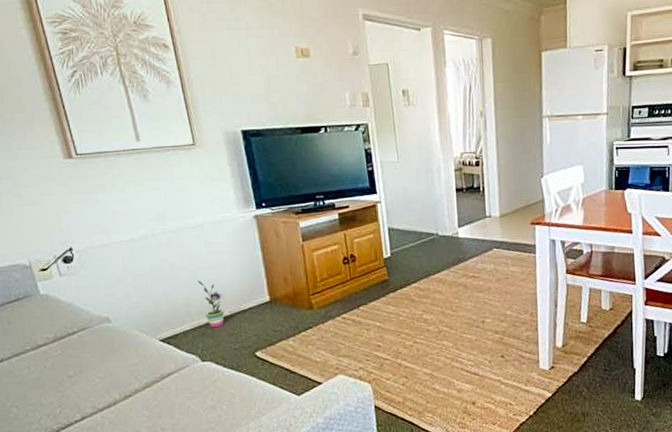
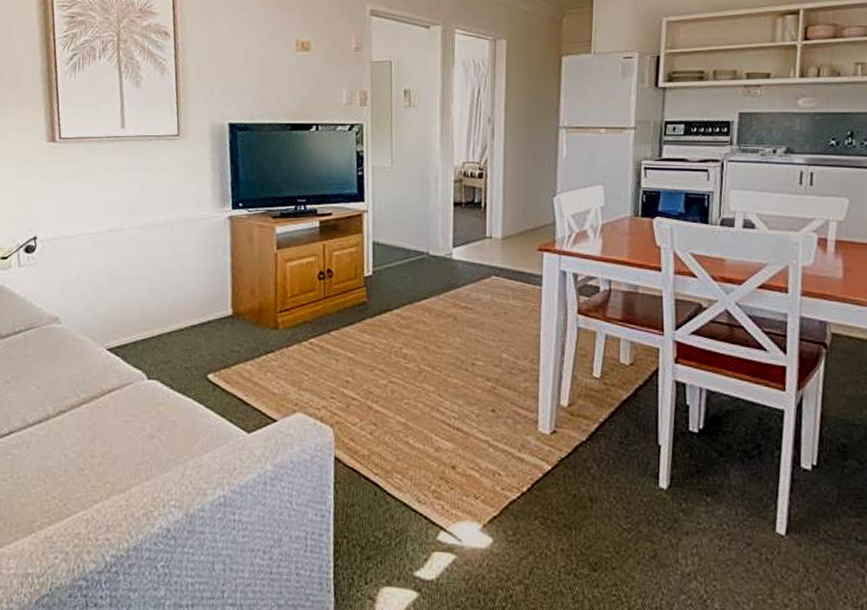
potted plant: present [198,280,225,328] -> none [158,284,184,341]

